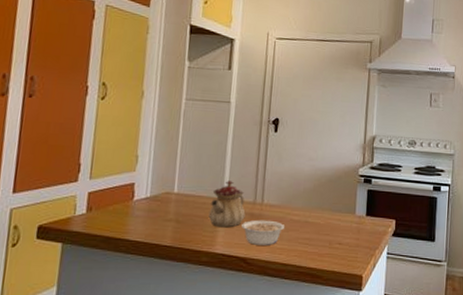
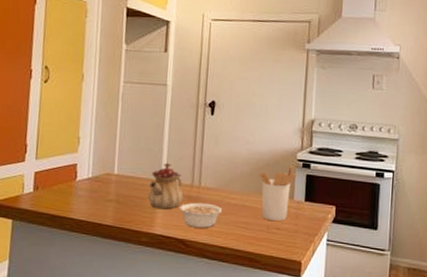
utensil holder: none [321,181,358,236] -> present [258,165,297,221]

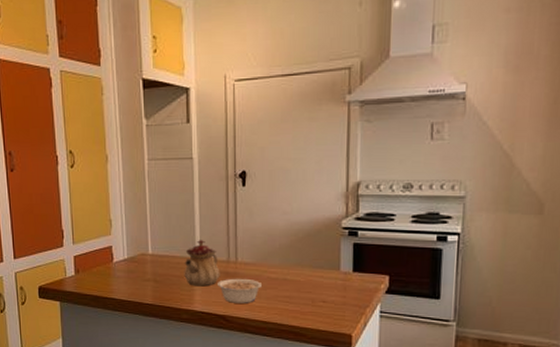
utensil holder: present [258,165,297,221] -> none [299,234,342,293]

